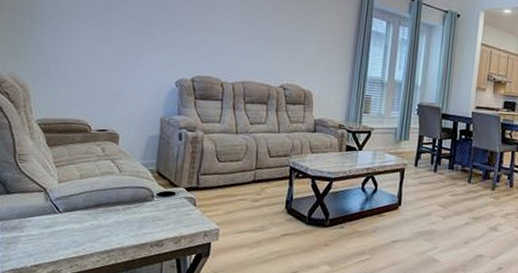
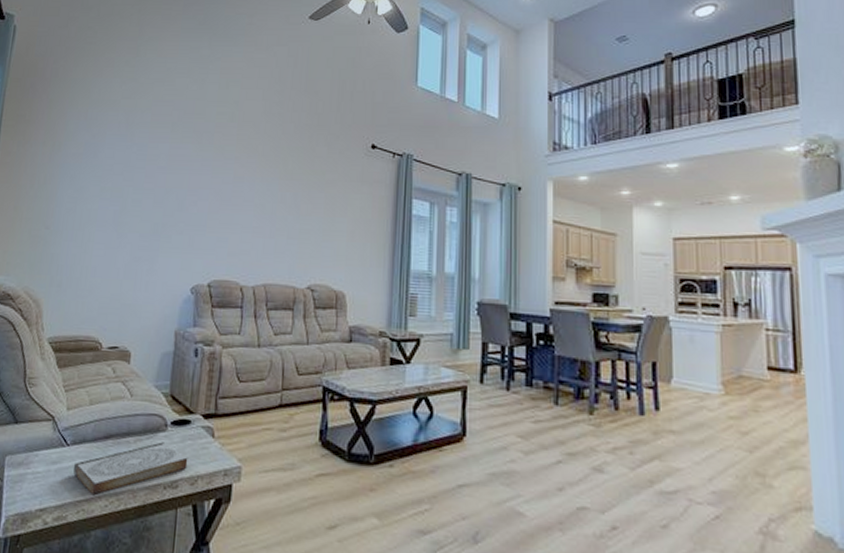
book: none [65,209,173,254] -> present [73,442,188,496]

